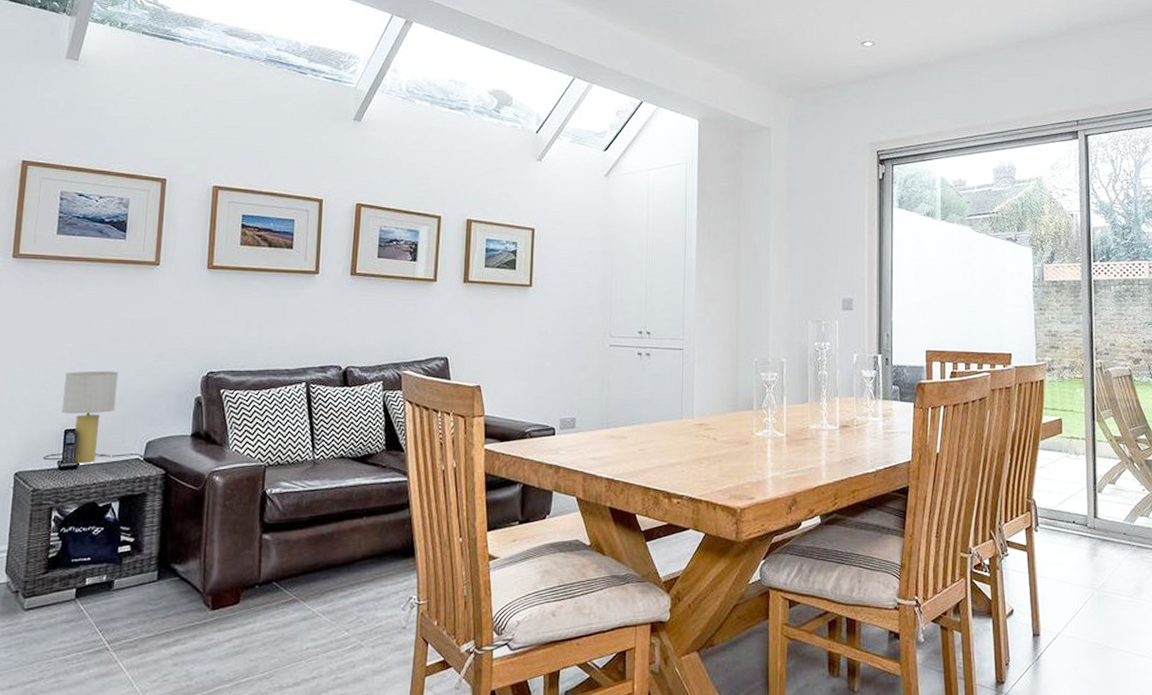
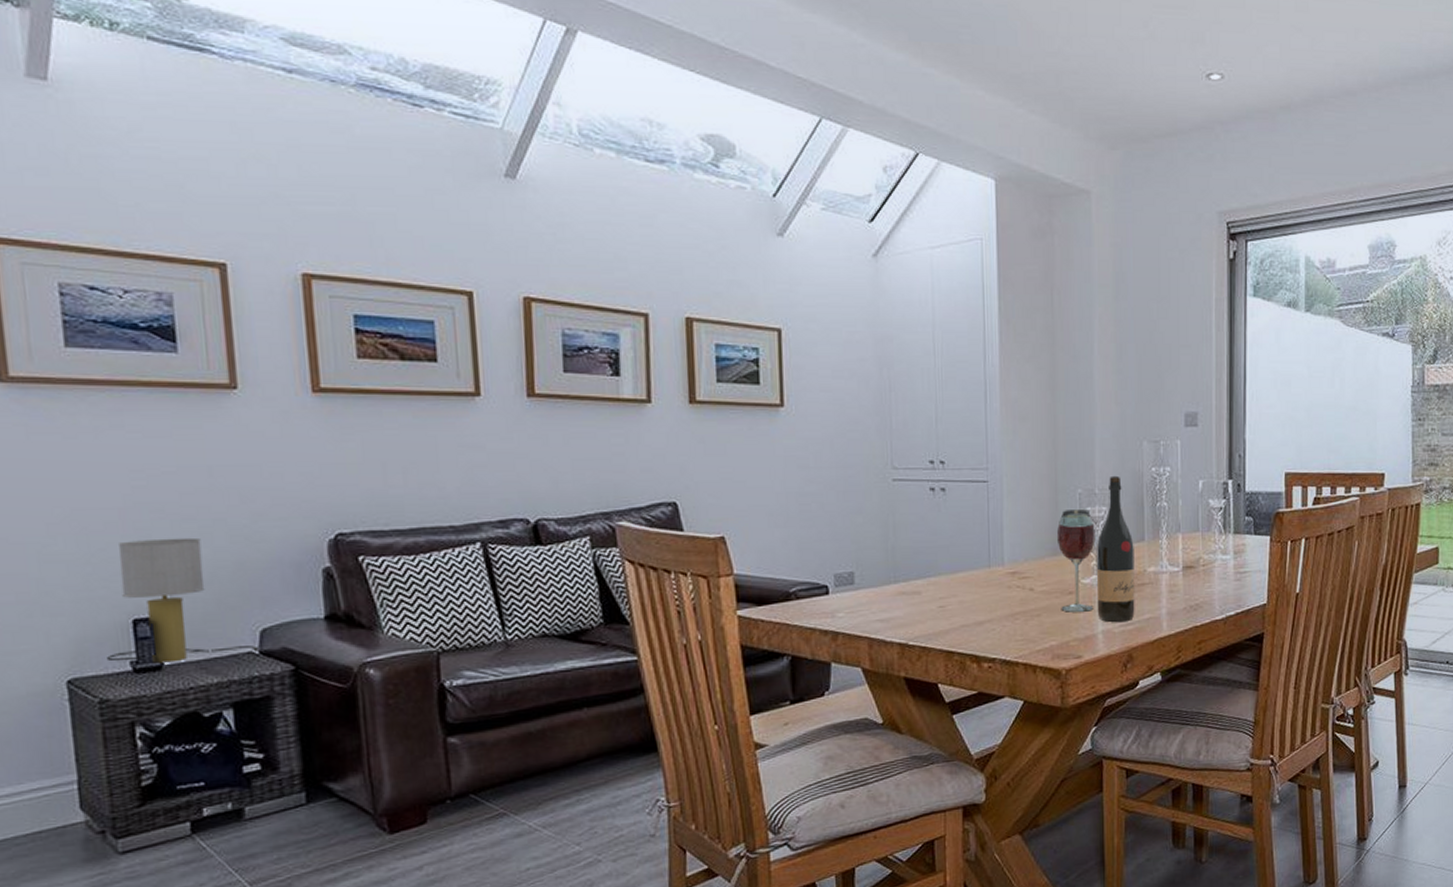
wineglass: none [736,374,768,460] -> present [1056,509,1095,612]
wine bottle: none [767,348,799,471] -> present [1096,475,1135,623]

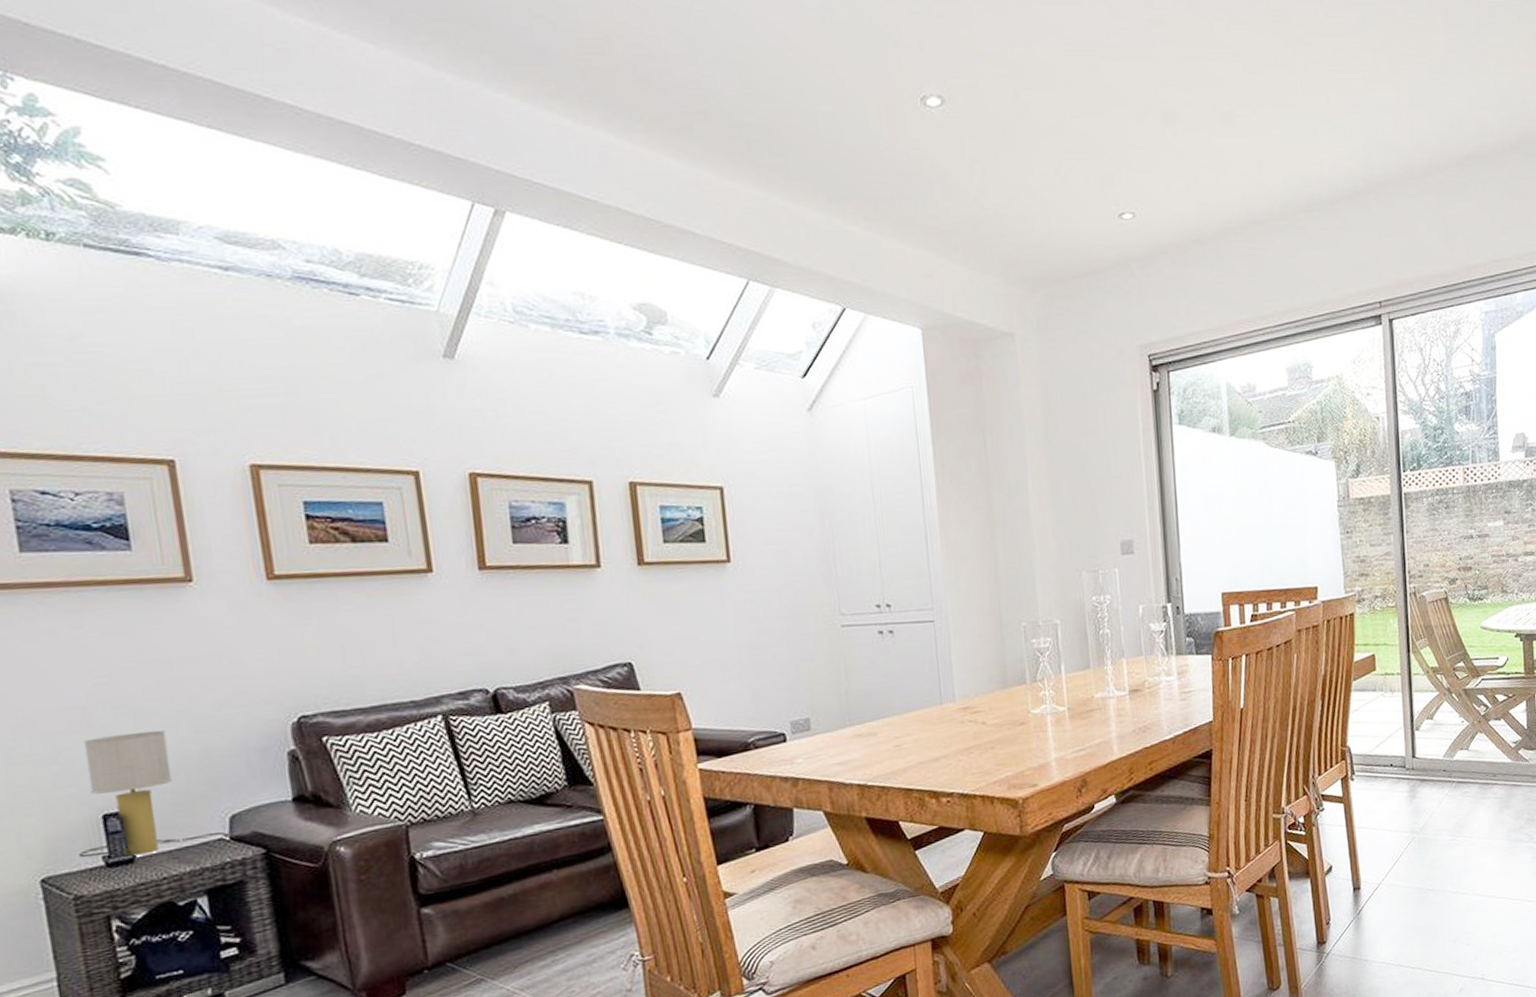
wineglass: present [1056,509,1095,612] -> none [1004,641,1046,743]
wine bottle: present [1096,475,1135,623] -> none [1044,606,1086,750]

